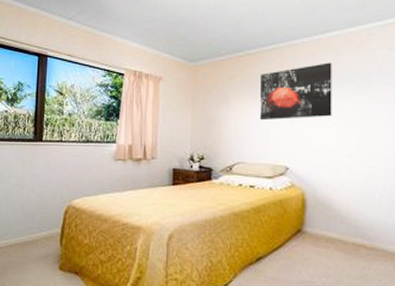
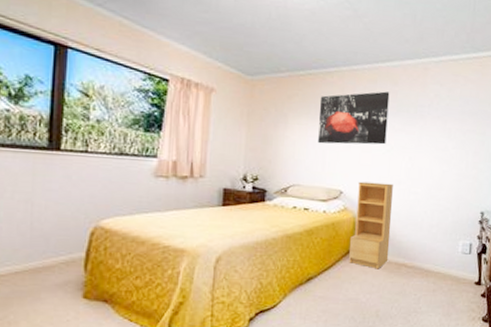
bookshelf: none [300,156,345,250] -> present [349,181,393,269]

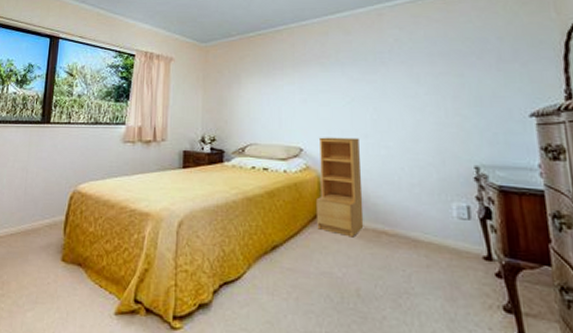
wall art: present [318,91,390,145] -> none [271,42,345,101]

